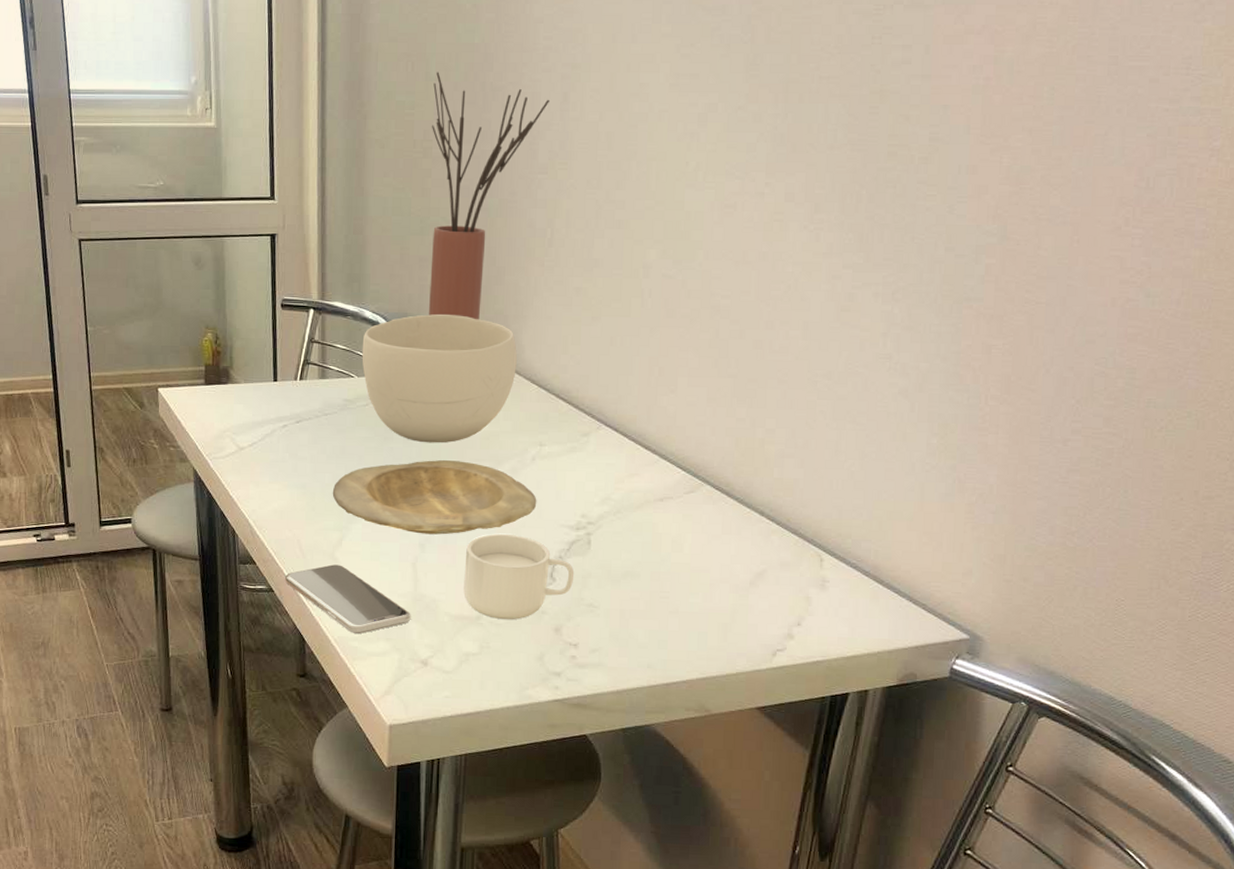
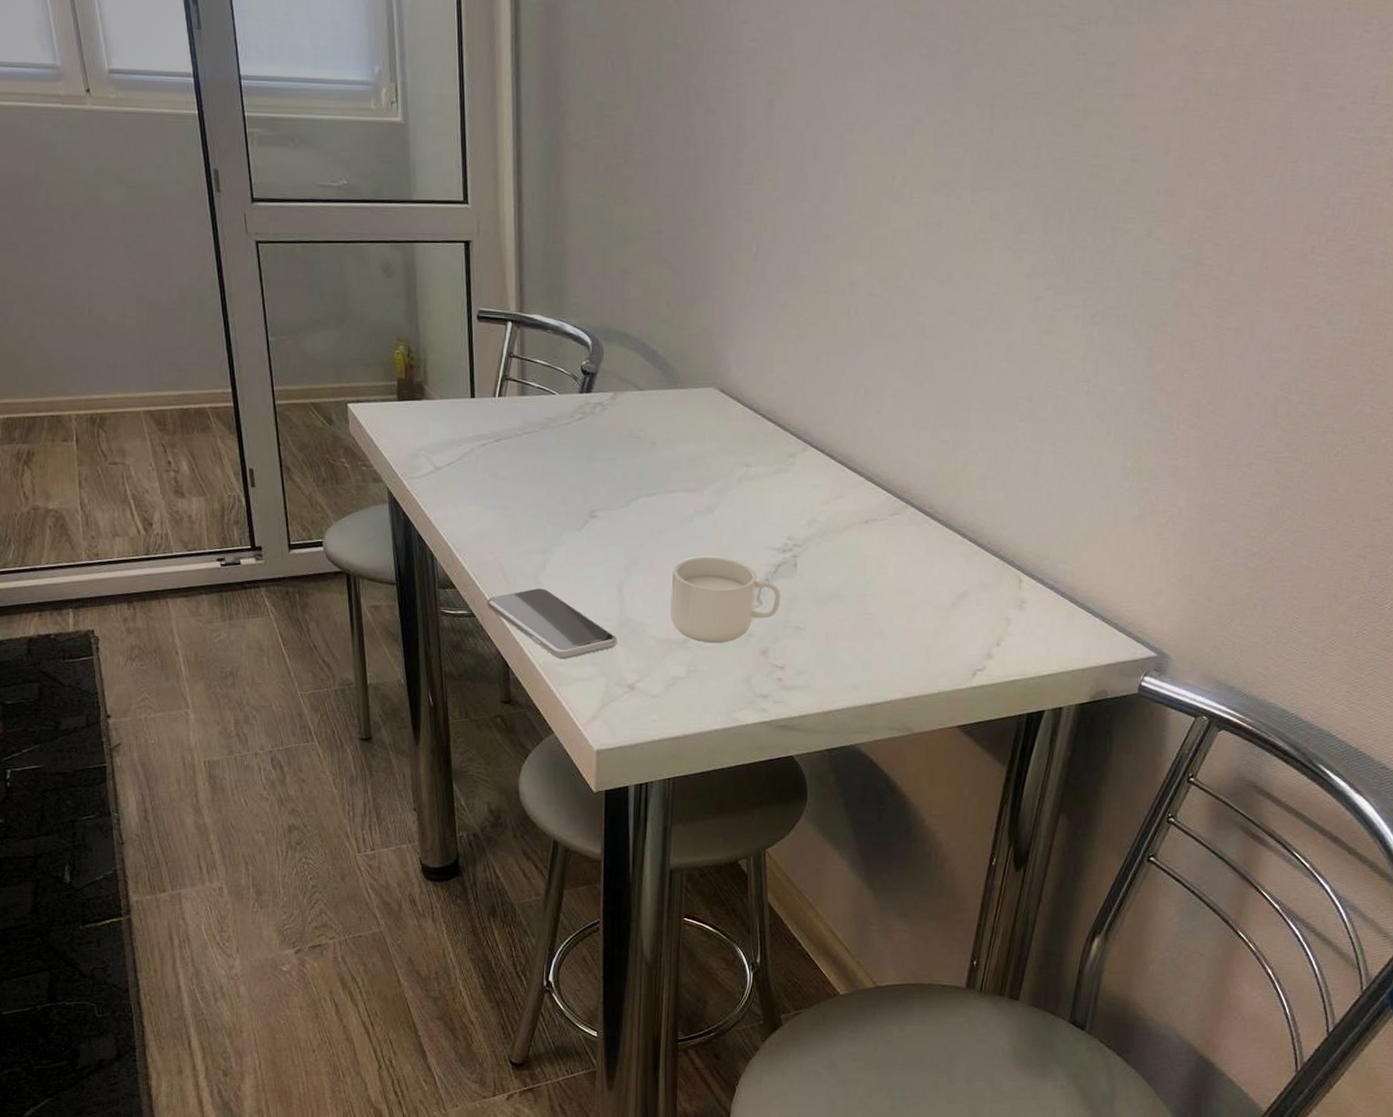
plate: present [332,460,537,535] -> none [534,481,744,558]
bowl: present [362,314,517,443] -> none [563,329,723,464]
vase: present [428,72,549,320] -> none [631,71,755,337]

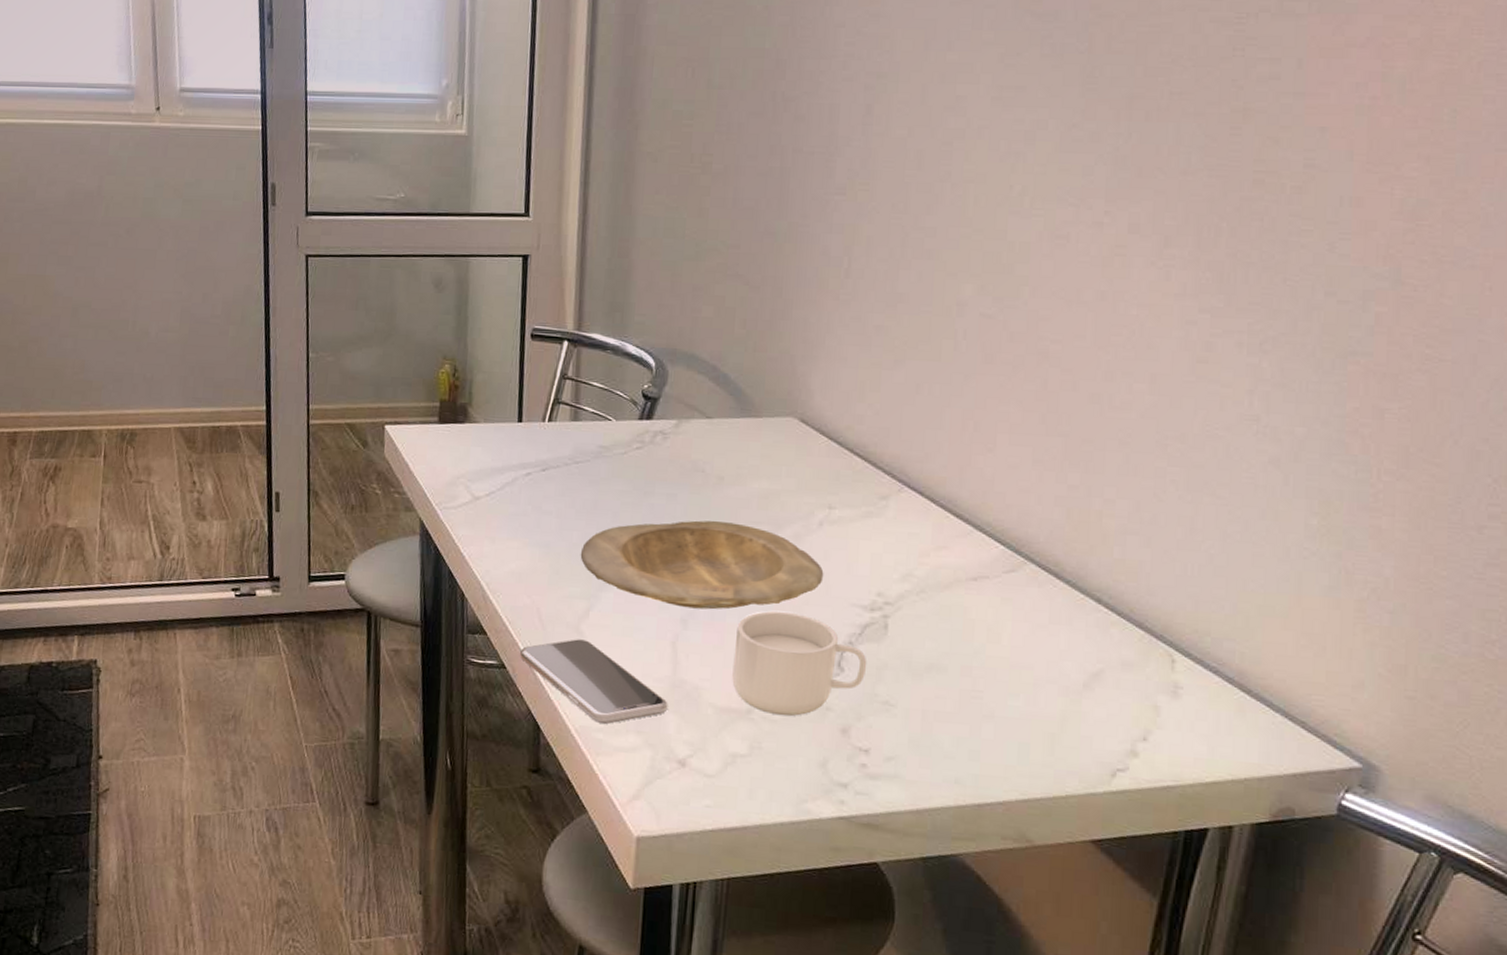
plate: none [534,481,744,558] -> present [580,520,824,610]

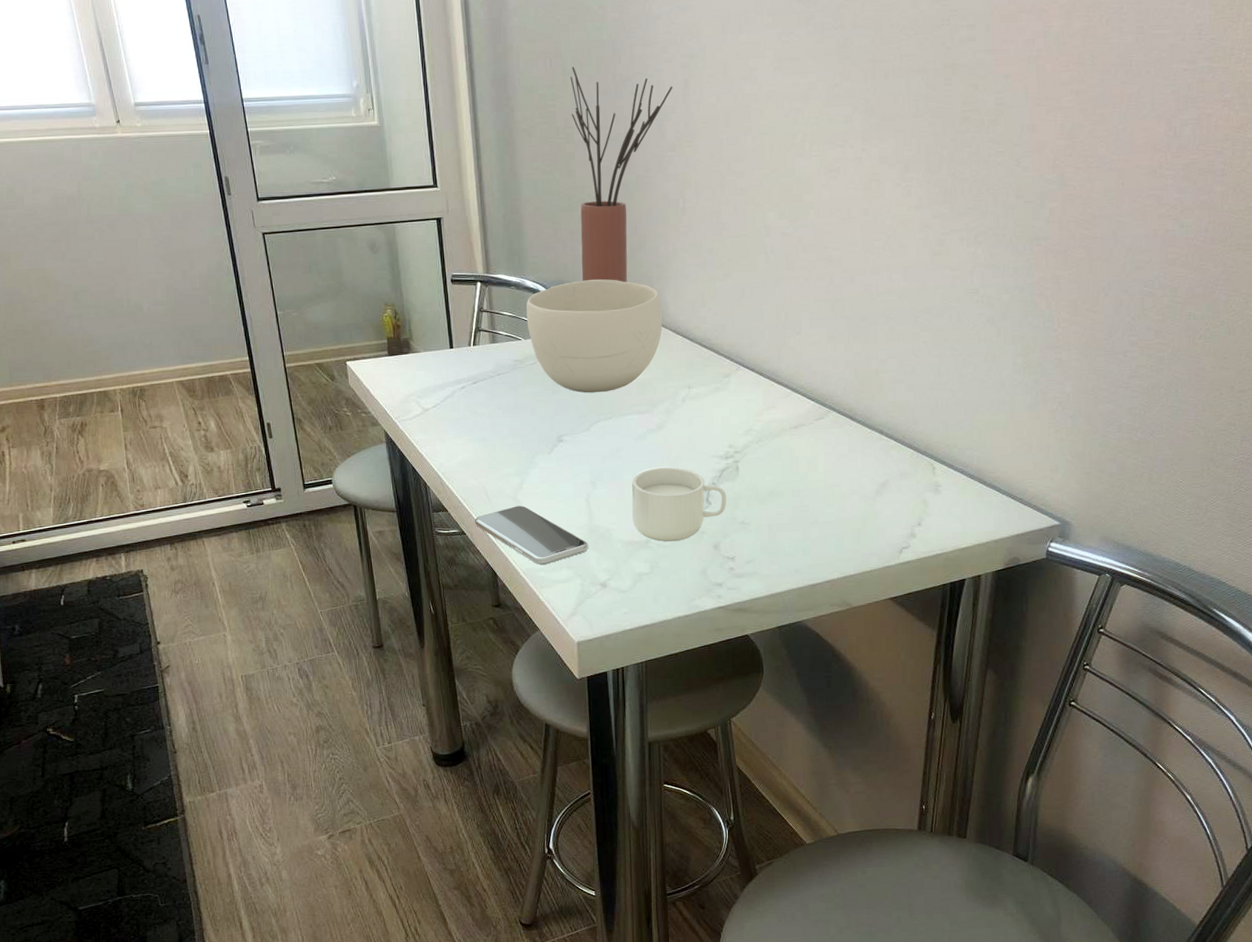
plate: present [580,520,824,610] -> none [510,406,690,473]
bowl: none [621,351,805,501] -> present [526,279,663,393]
vase: none [701,79,850,360] -> present [570,66,672,283]

